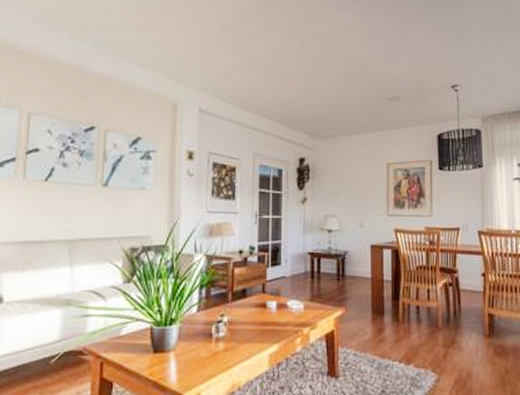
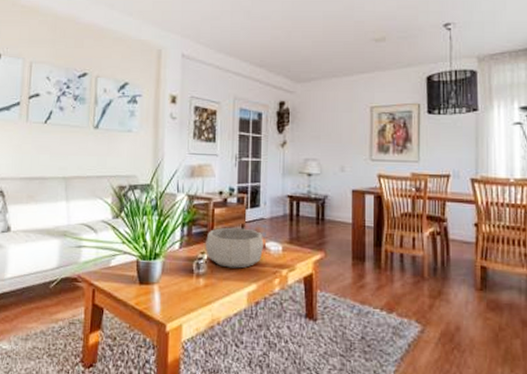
decorative bowl: none [225,287,285,330] -> present [206,227,263,269]

